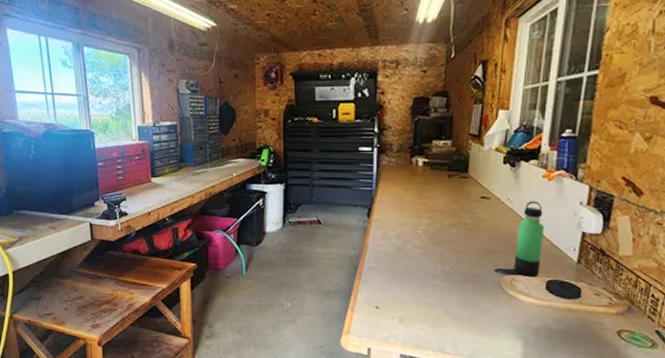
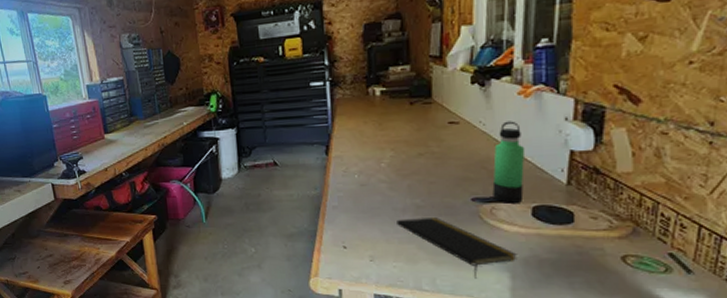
notepad: none [427,284,530,345] -> present [397,218,517,279]

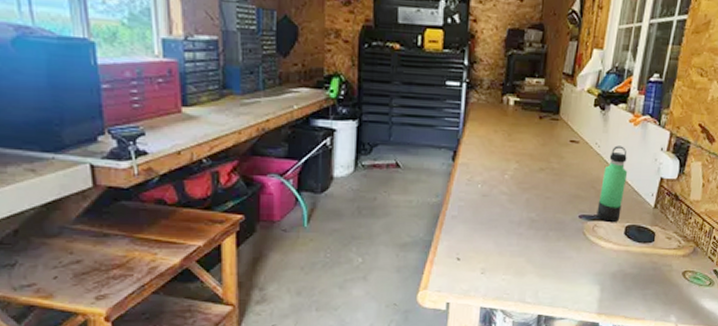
notepad: present [397,218,517,279] -> none [511,232,608,291]

